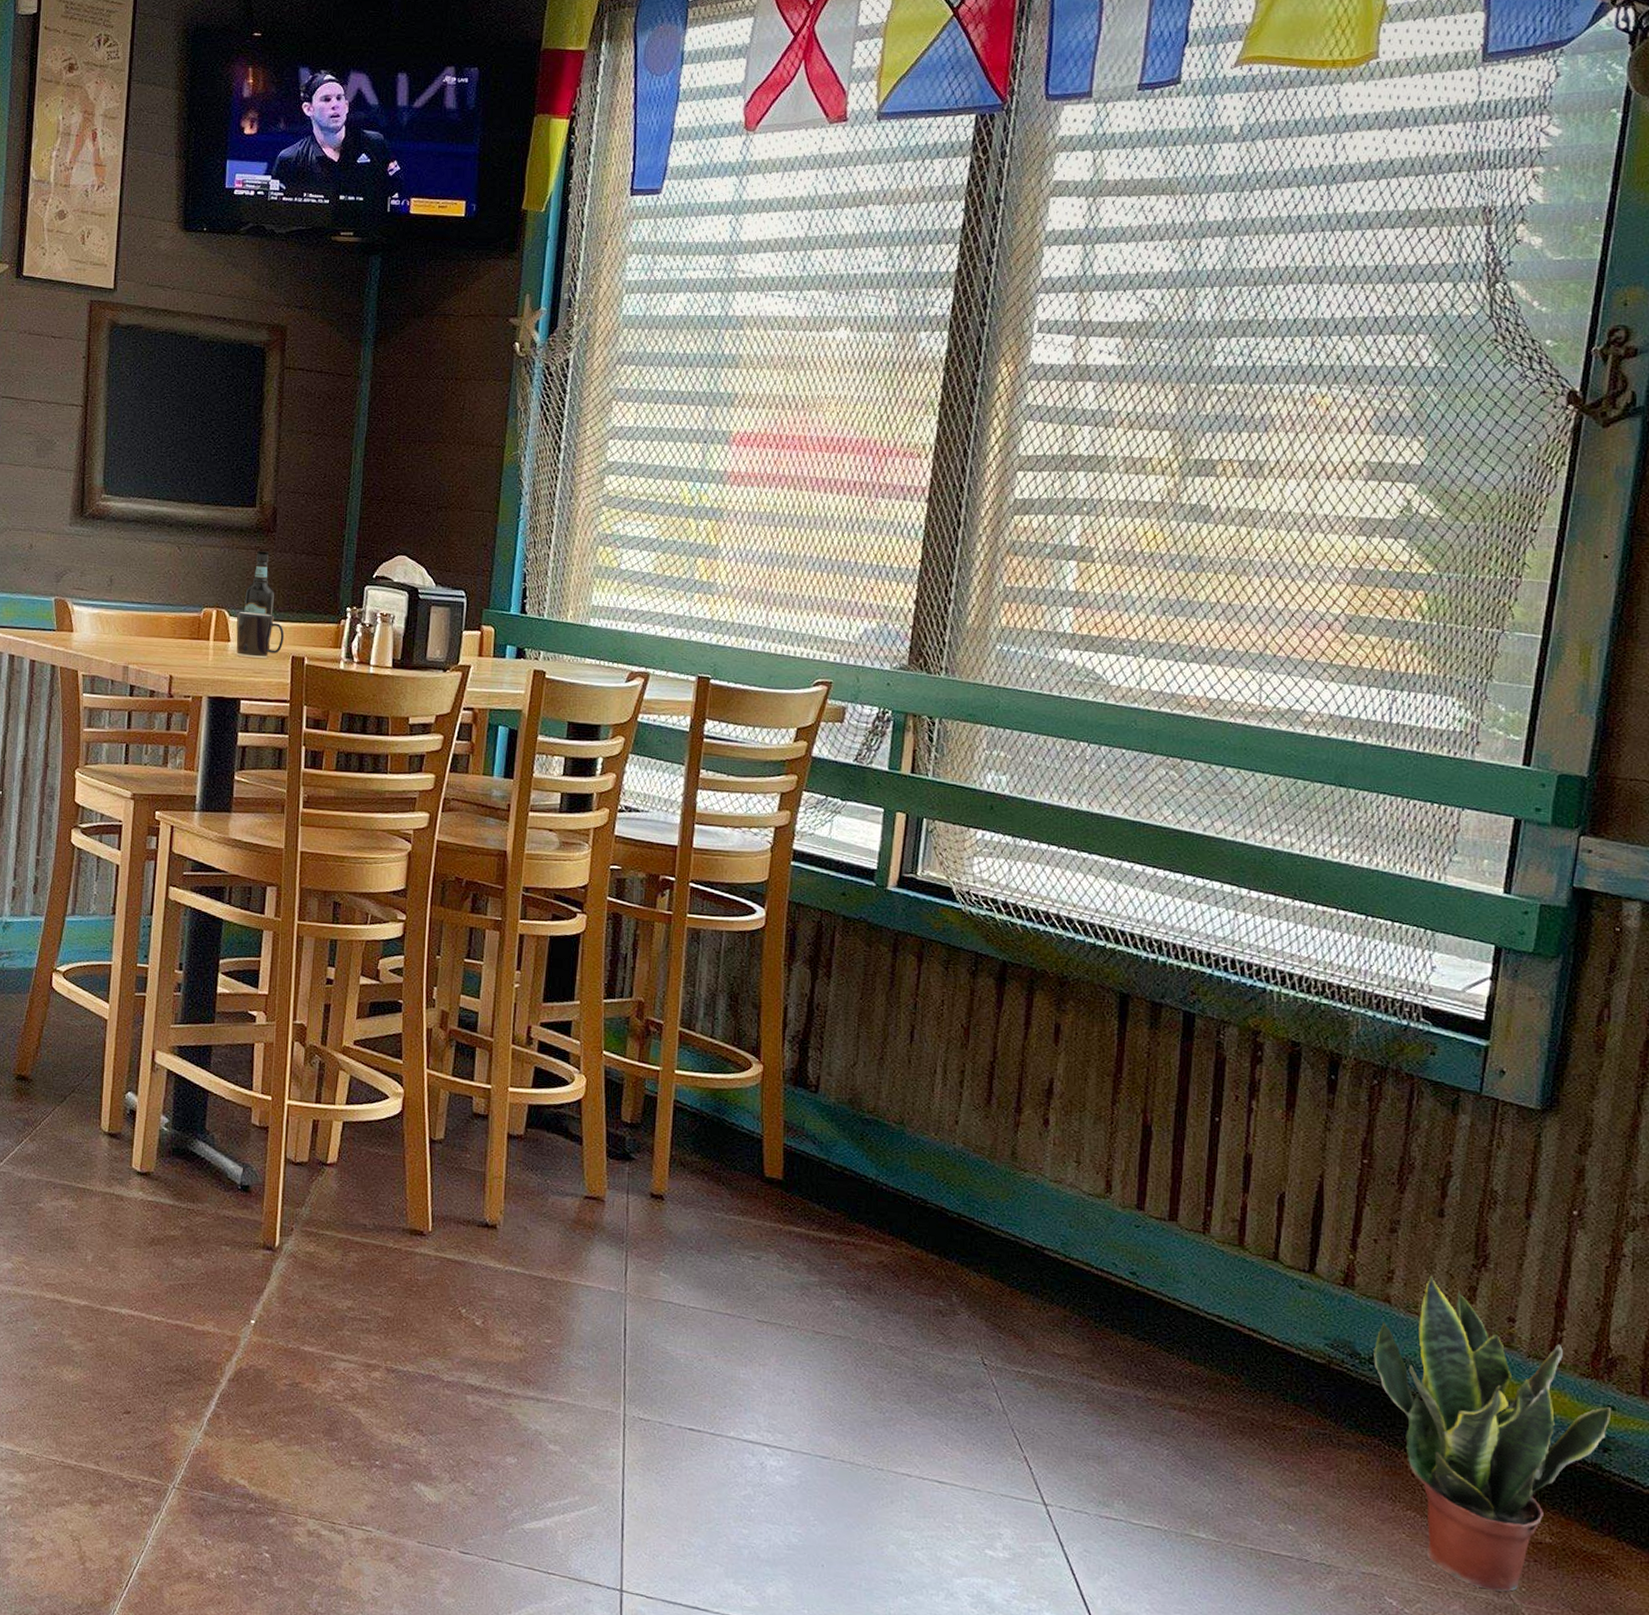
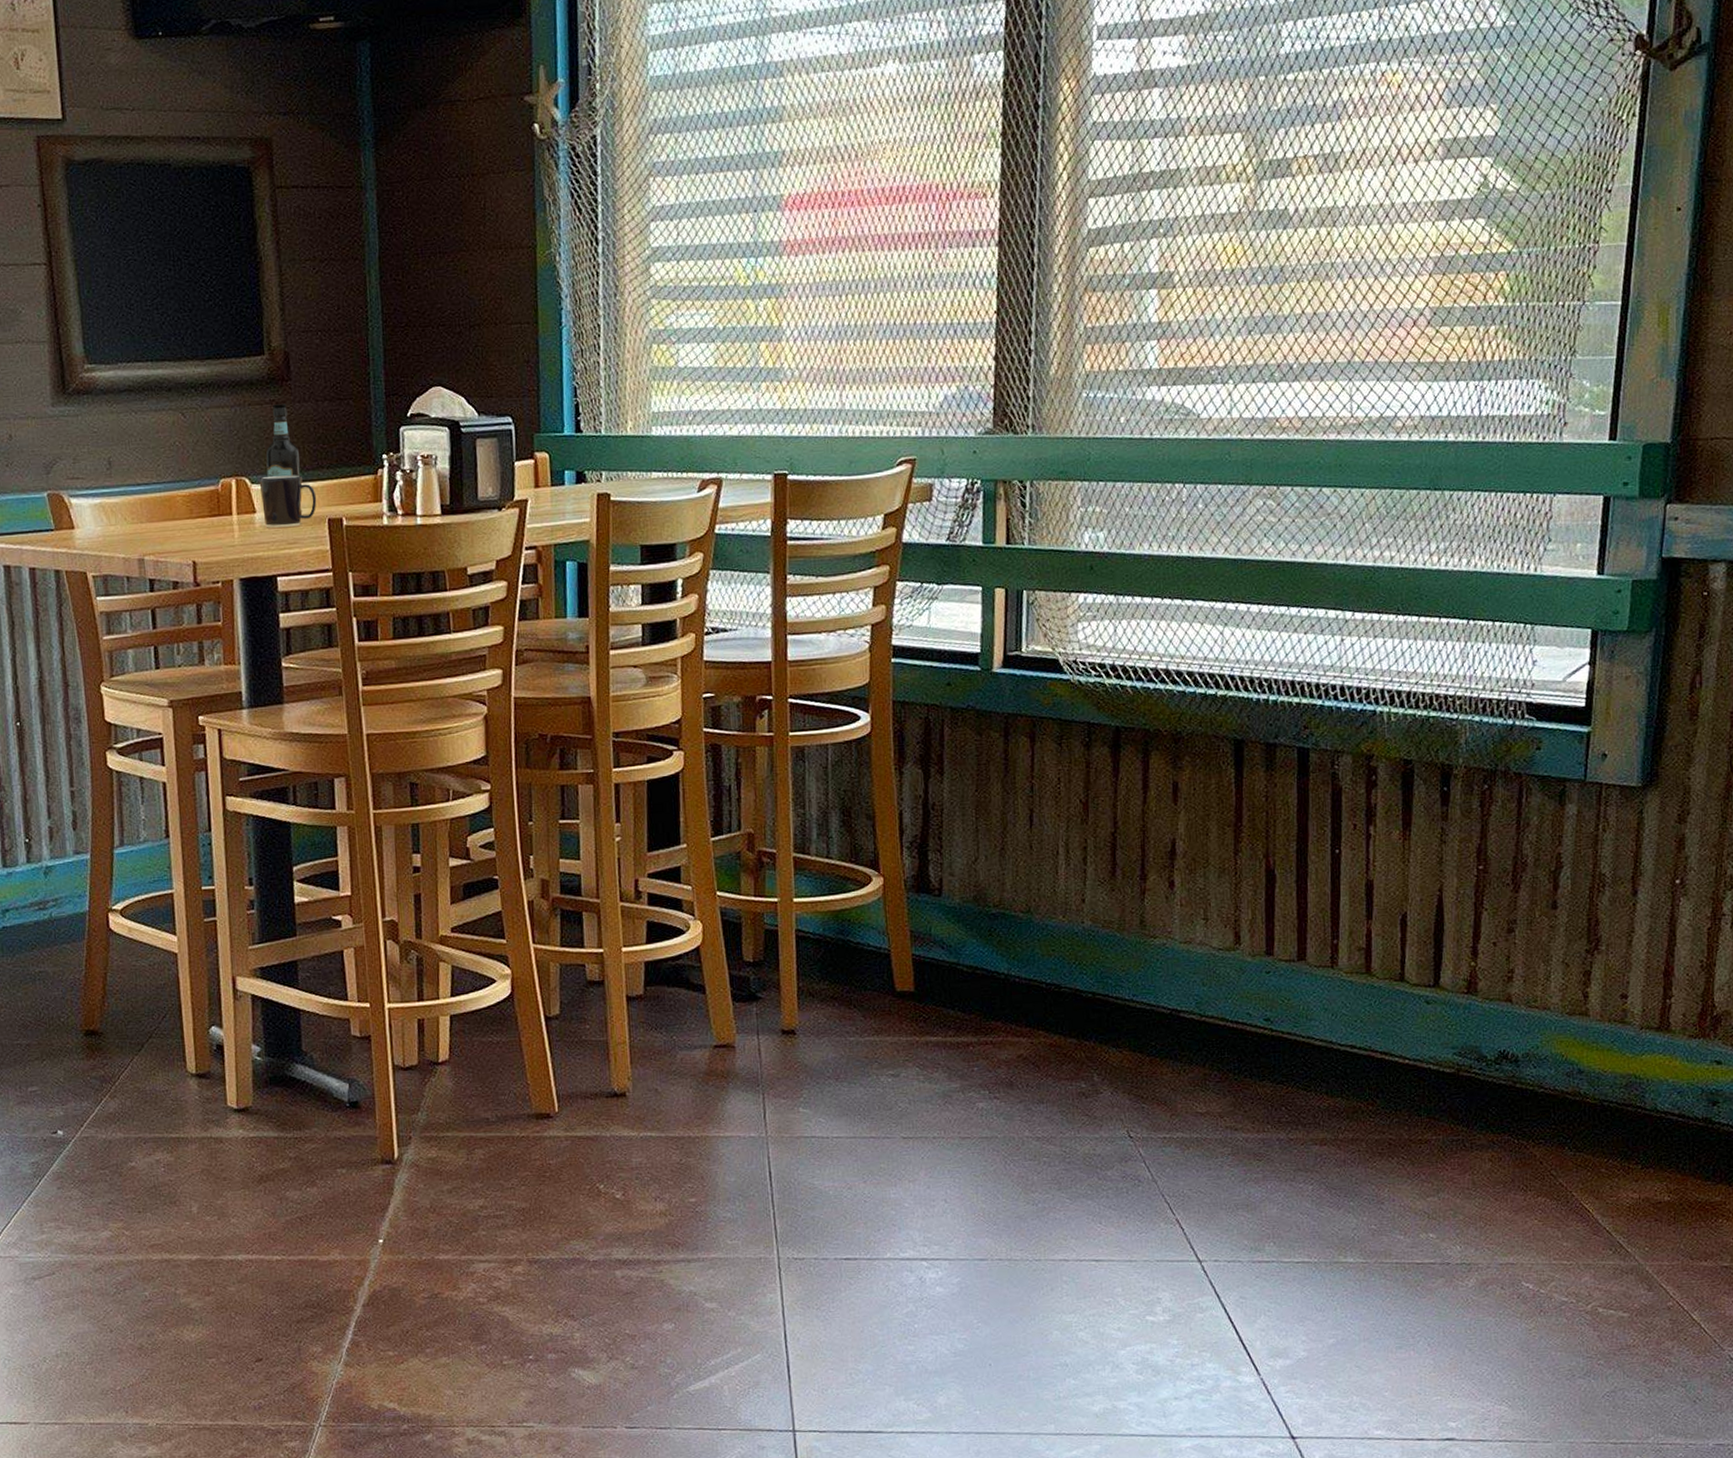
potted plant: present [1374,1276,1612,1592] -> none [1499,968,1719,1256]

